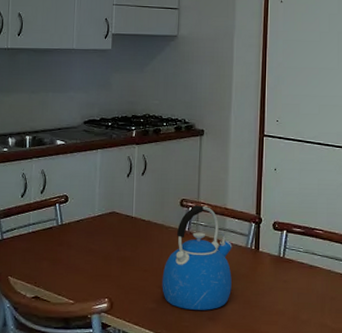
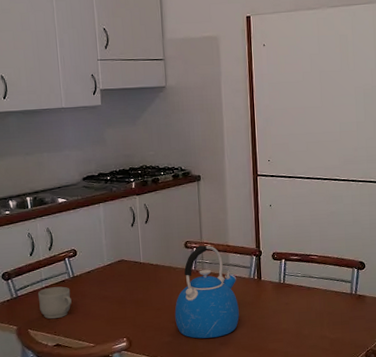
mug: none [23,233,57,268] -> present [37,286,72,319]

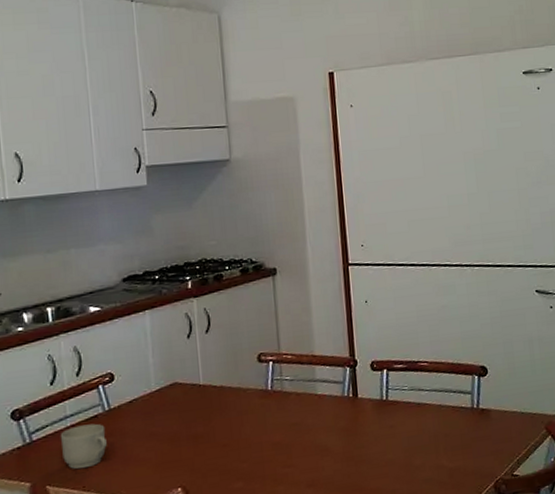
kettle: present [174,245,239,339] -> none [246,357,331,482]

